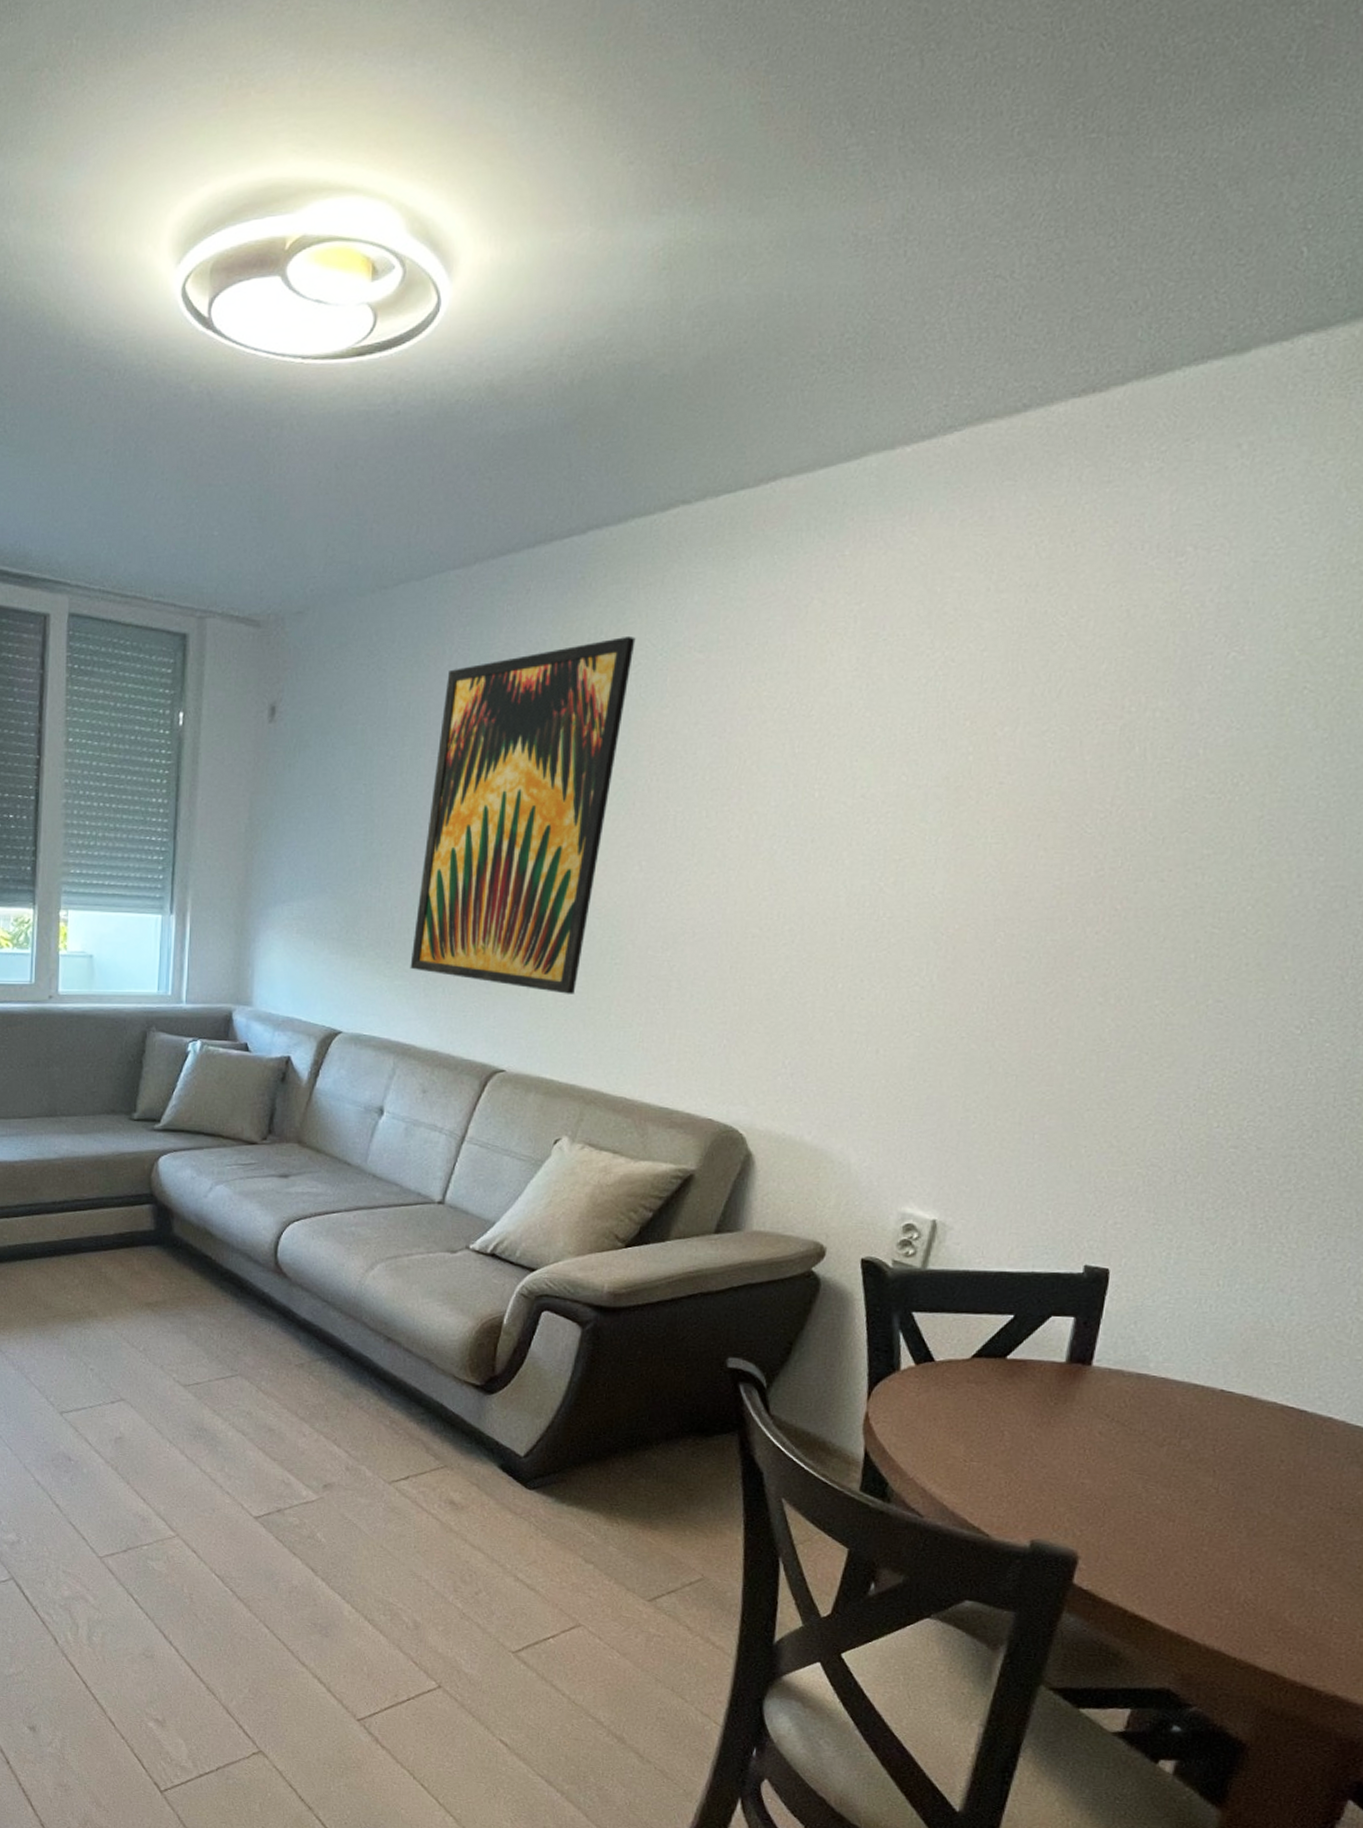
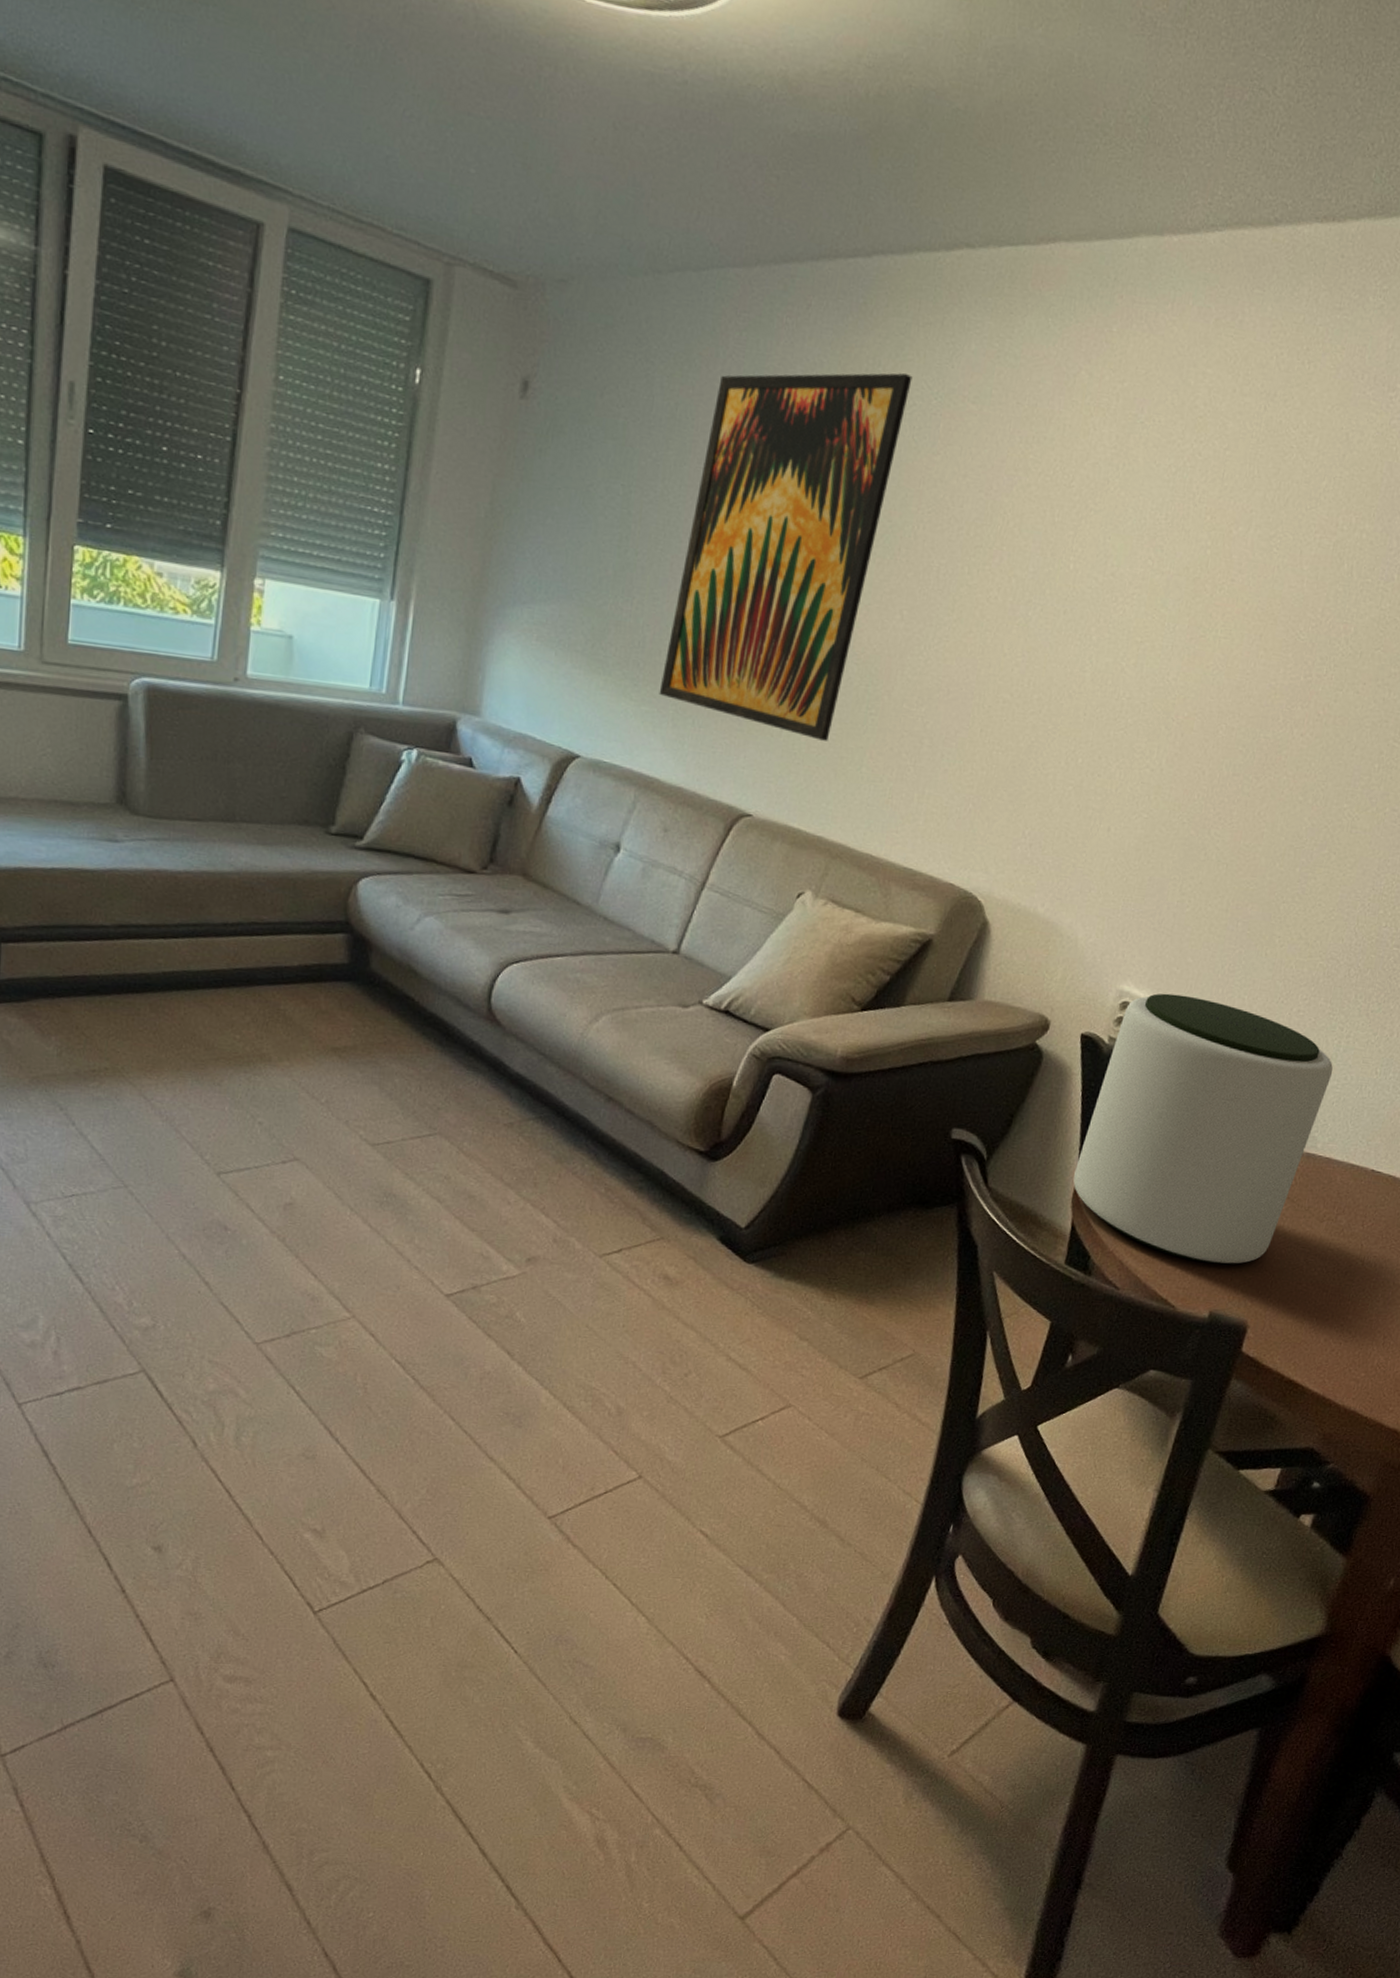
plant pot: none [863,1213,1163,1492] -> present [1073,993,1333,1264]

